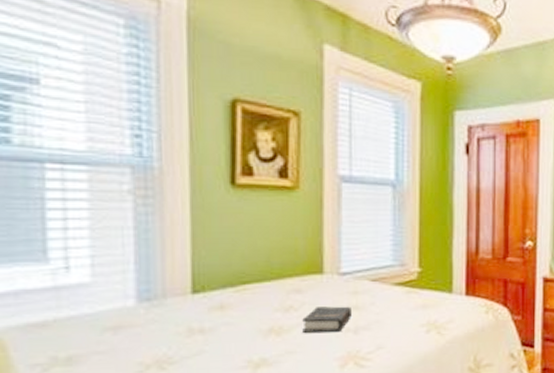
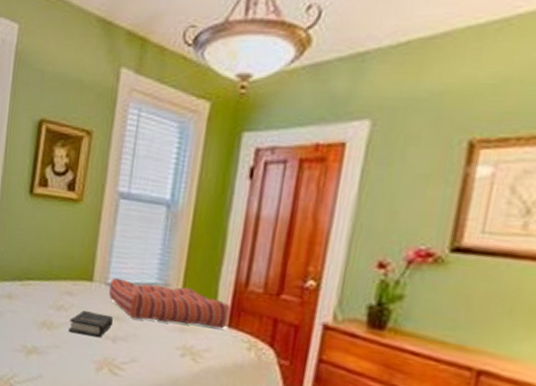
seat cushion: none [343,264,466,305] -> present [109,277,231,329]

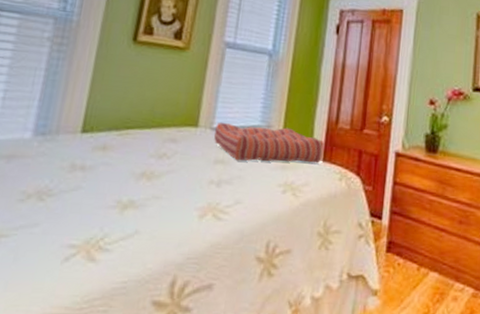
hardback book: present [69,310,113,337] -> none [171,157,218,182]

